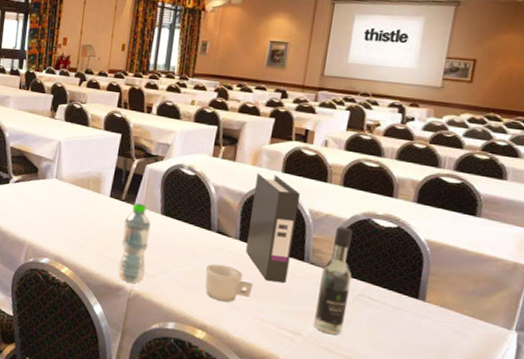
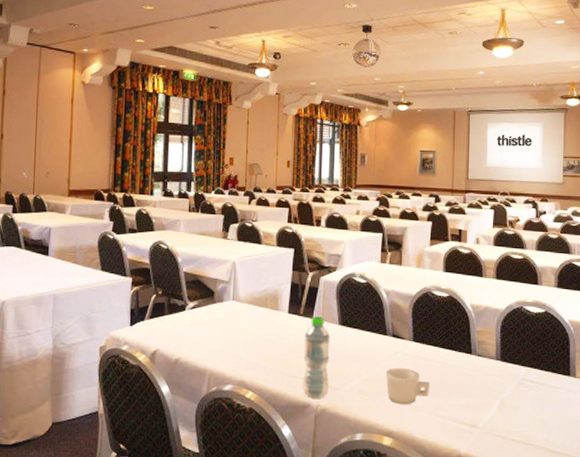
binder: present [246,173,300,283] -> none [420,274,461,377]
bottle: present [314,226,353,335] -> none [487,317,514,422]

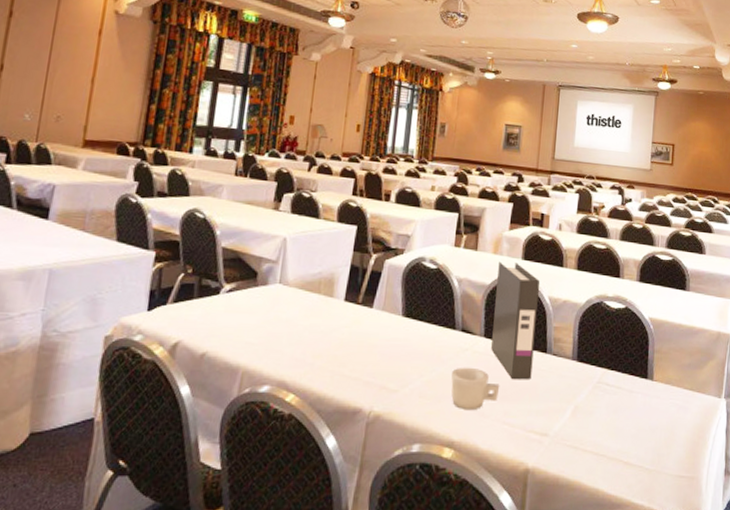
water bottle: present [302,316,330,398] -> none [354,305,391,403]
binder: none [420,274,461,377] -> present [491,261,540,379]

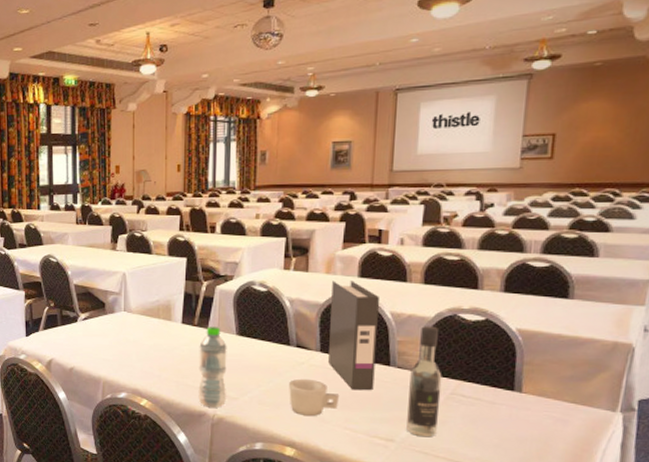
water bottle: none [354,305,391,403] -> present [198,327,227,408]
bottle: none [559,312,591,430] -> present [407,326,442,437]

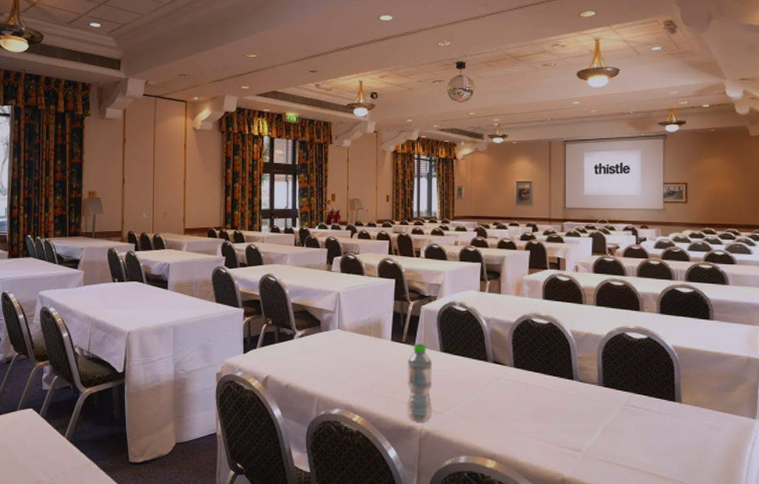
cup: present [289,378,340,416] -> none [488,392,532,428]
binder: present [328,281,379,390] -> none [521,302,561,402]
bottle: present [407,326,442,437] -> none [591,343,617,447]

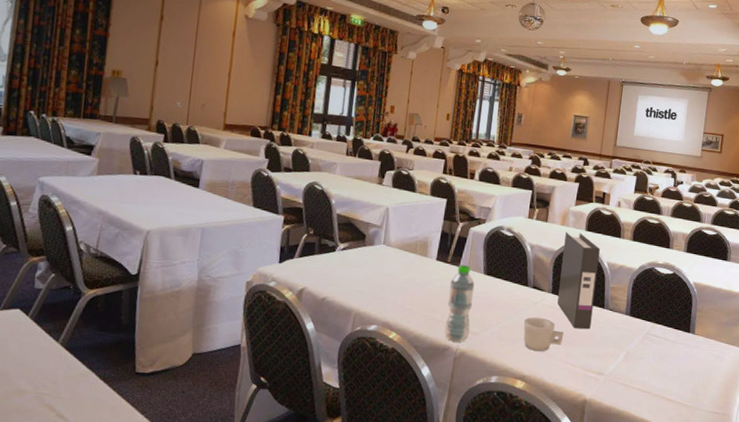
cup: none [488,392,532,428] -> present [523,317,564,351]
binder: none [521,302,561,402] -> present [557,232,600,329]

